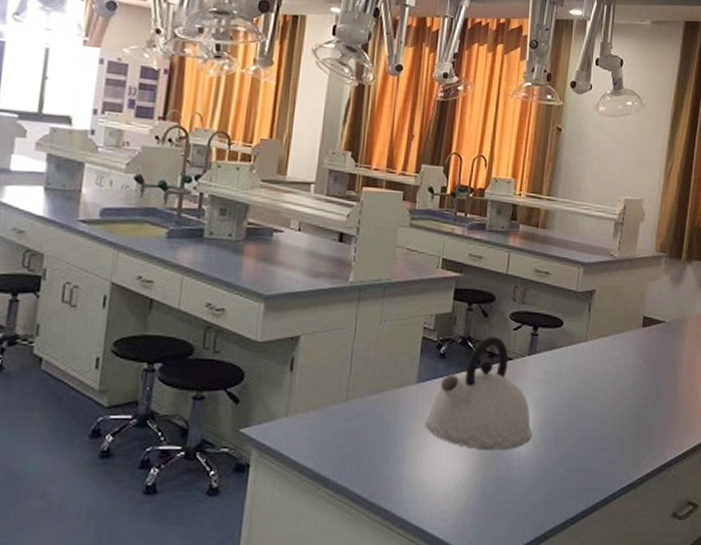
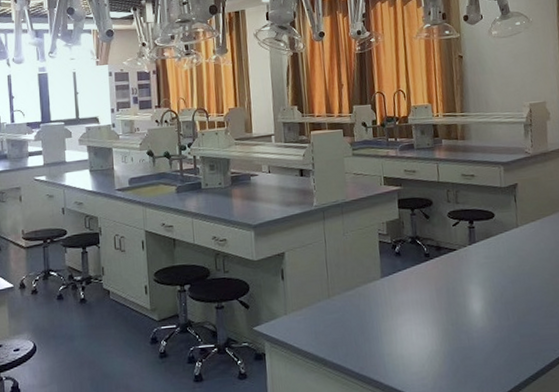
kettle: present [425,336,532,450] -> none [393,233,485,326]

